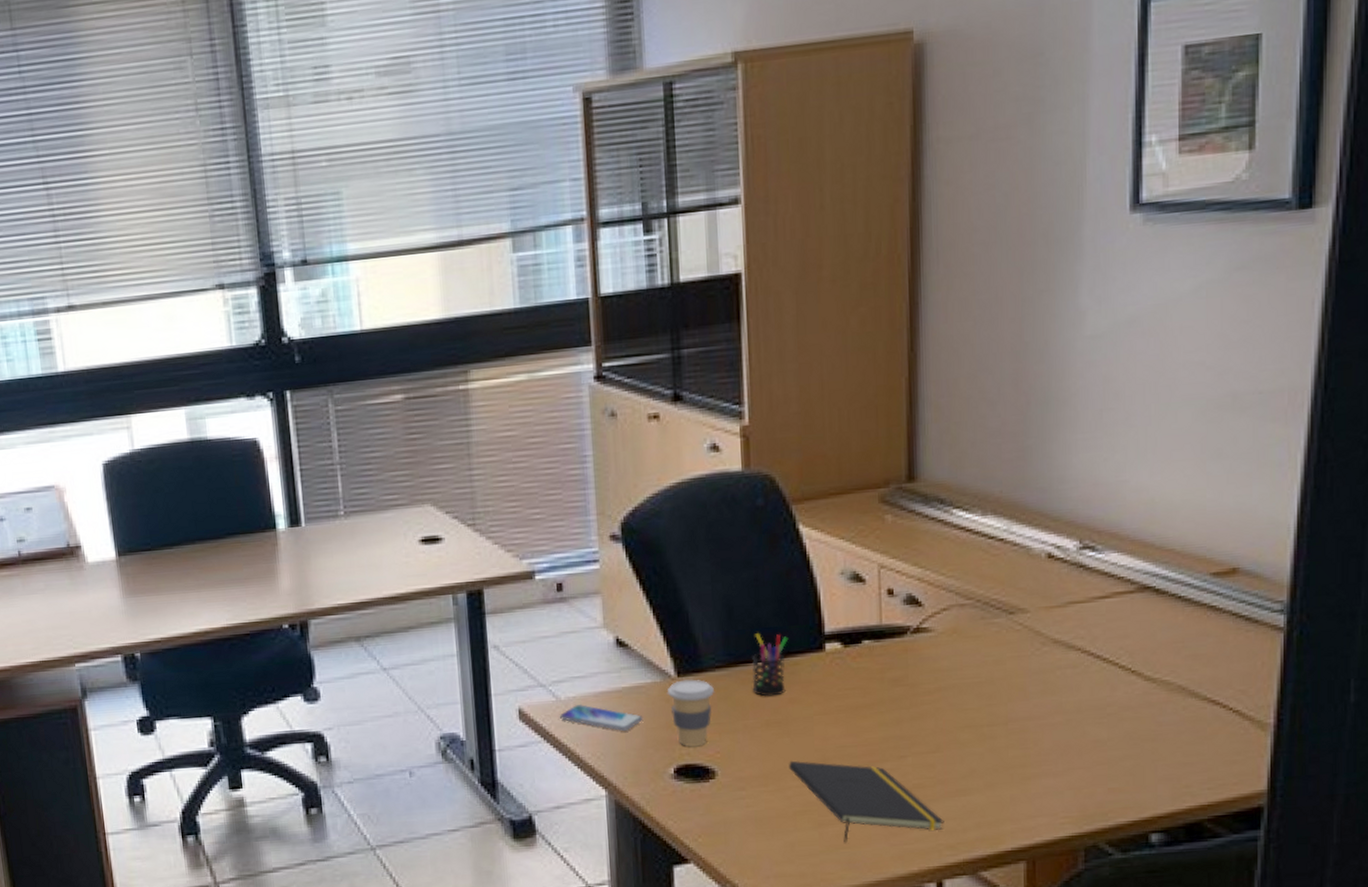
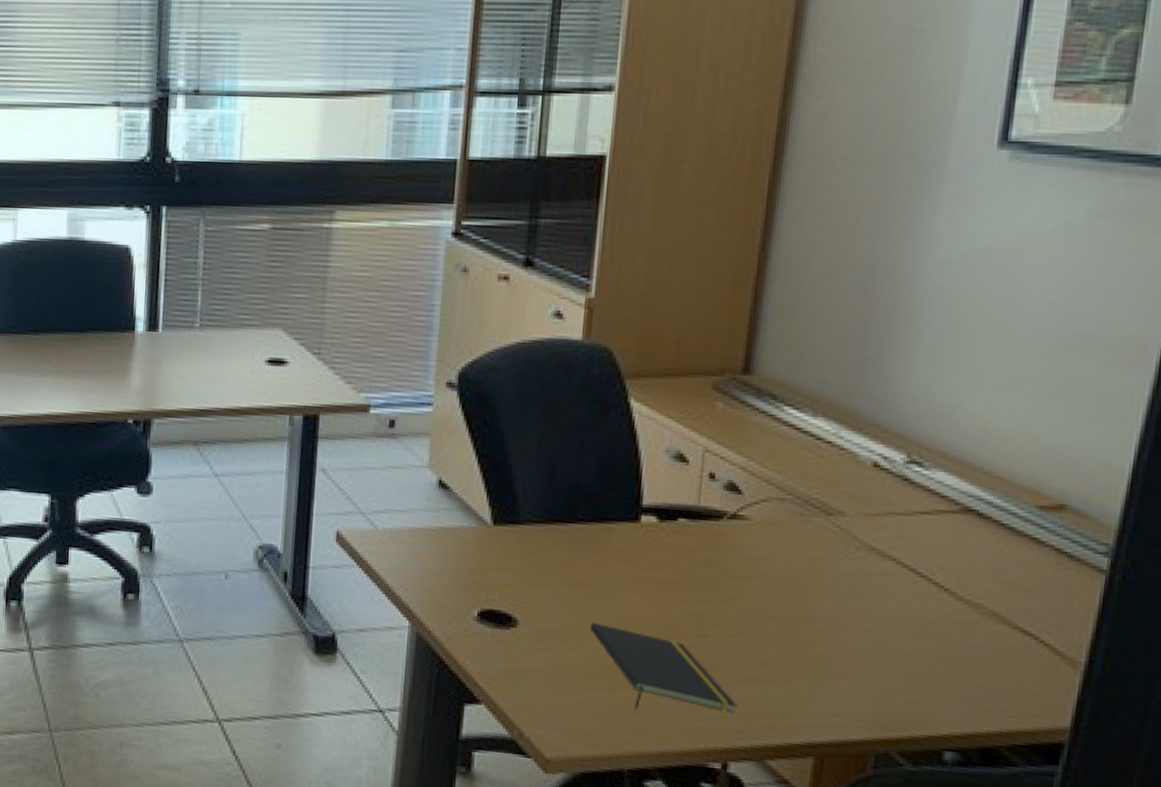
smartphone: present [560,703,643,731] -> none [375,536,455,568]
coffee cup: present [667,679,715,747] -> none [481,528,528,594]
pen holder: present [752,633,789,697] -> none [564,495,606,558]

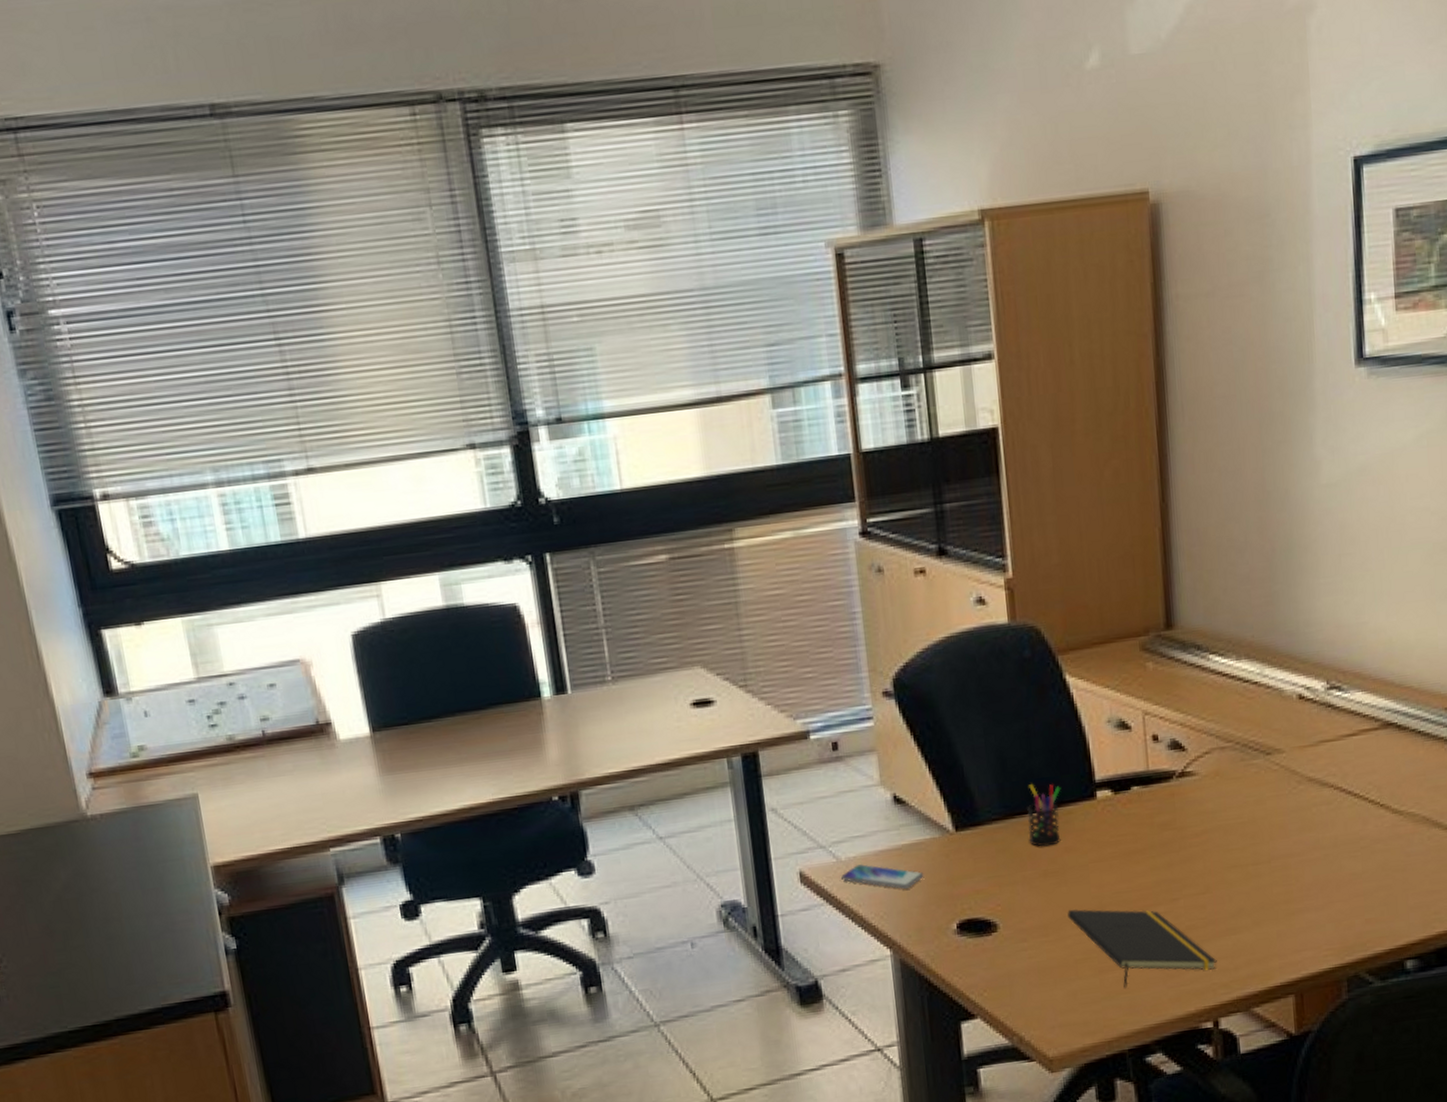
smartphone: none [375,536,455,568] -> present [841,863,924,889]
pen holder: none [564,495,606,558] -> present [1027,784,1061,847]

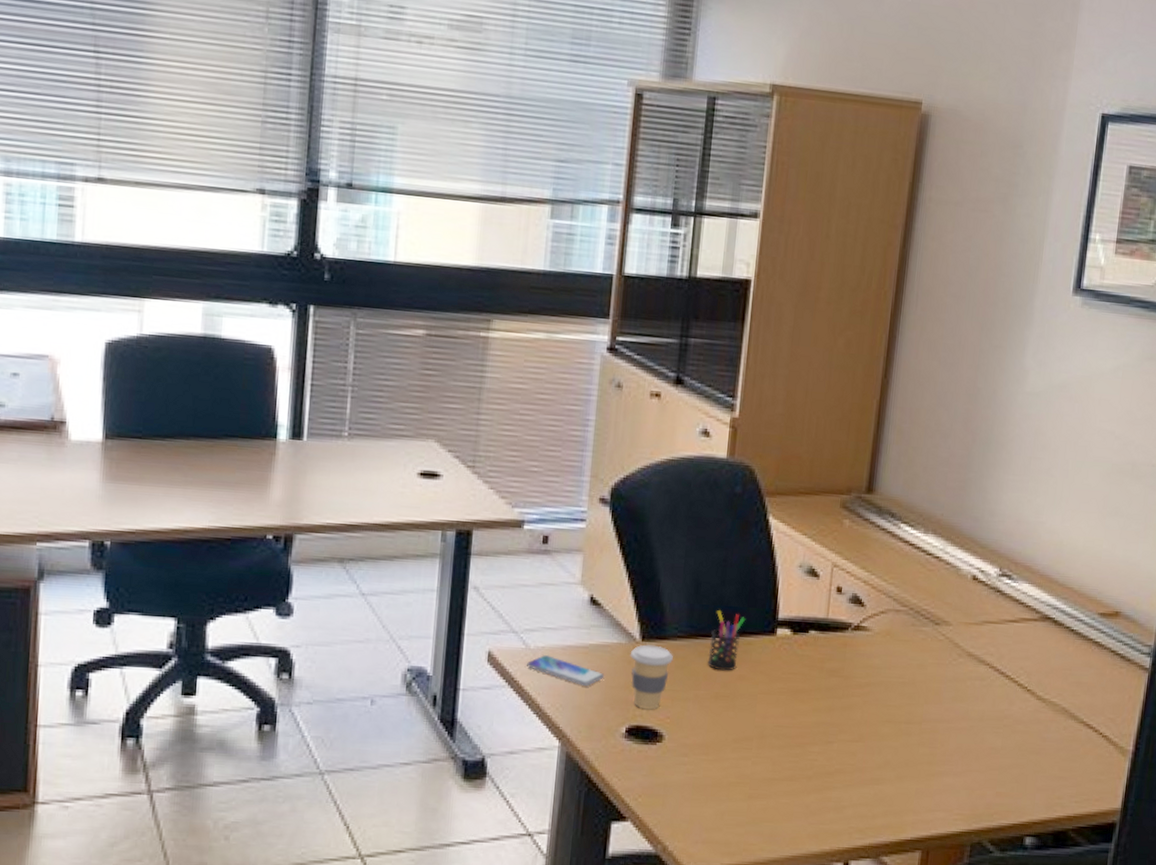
coffee cup: none [946,833,993,901] -> present [629,644,674,710]
notepad: present [1068,908,1217,988] -> none [730,733,858,817]

